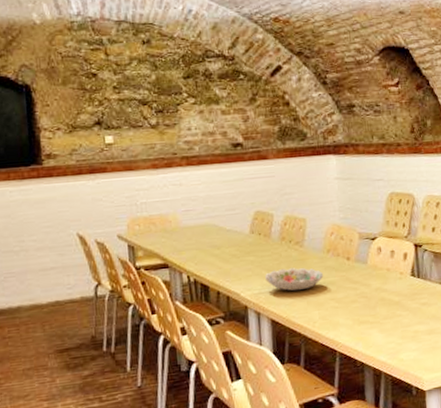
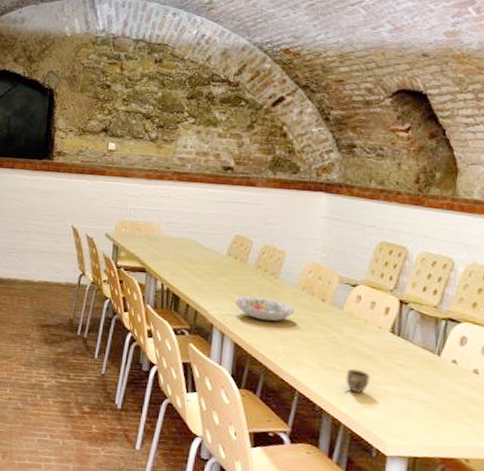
cup: none [379,317,401,340] -> present [346,369,370,393]

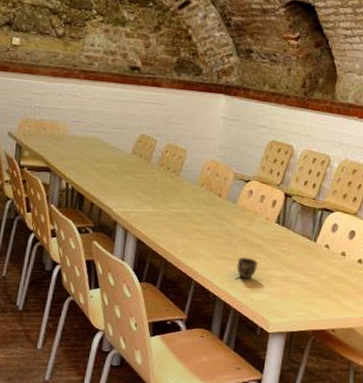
decorative bowl: present [235,295,295,322] -> none [138,193,194,217]

